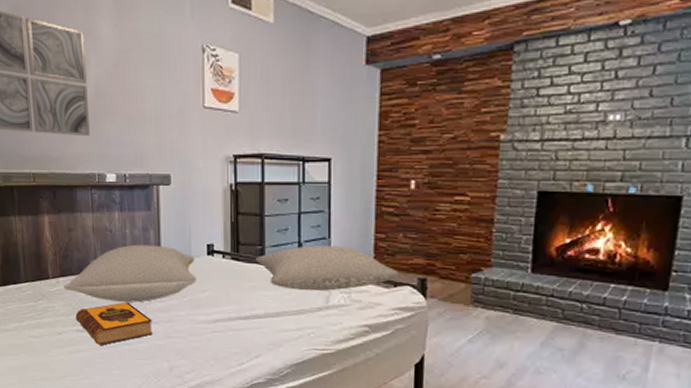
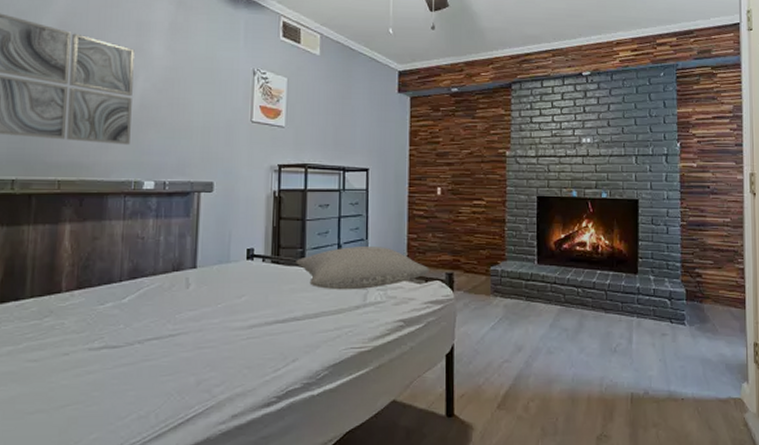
pillow: present [63,244,197,303] -> none [78,251,234,313]
hardback book: present [75,302,153,345] -> none [89,313,181,363]

